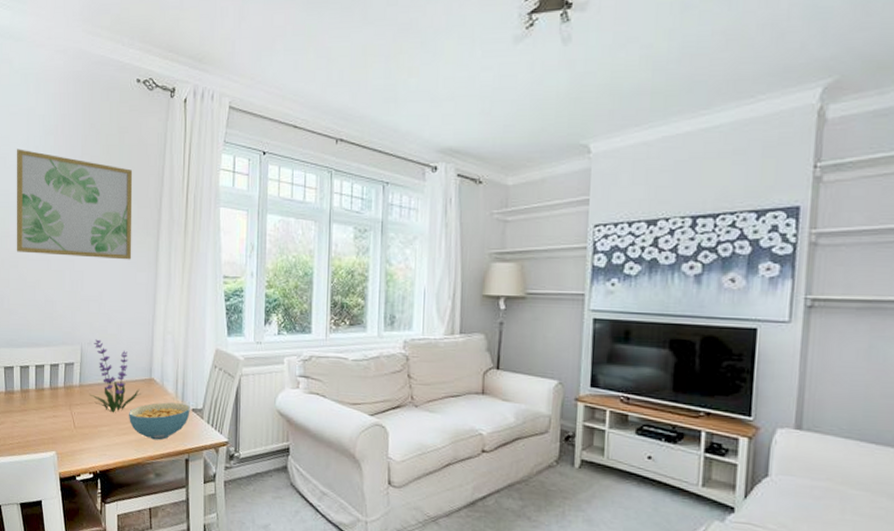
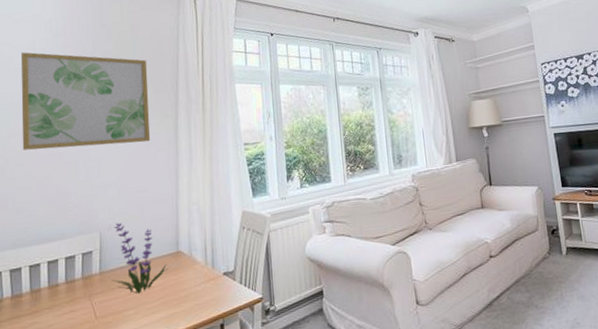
cereal bowl: present [129,402,190,441] -> none [157,269,222,313]

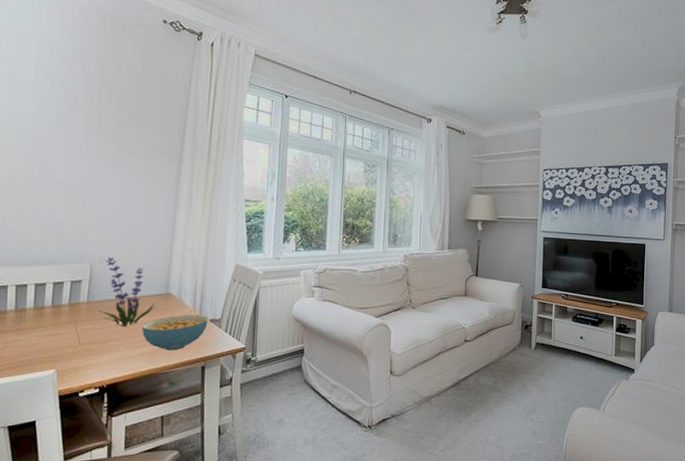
wall art: present [20,52,151,150] -> none [17,70,156,183]
cereal bowl: none [157,269,222,313] -> present [142,314,208,351]

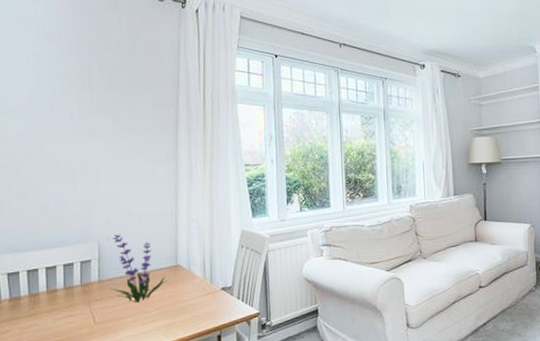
cereal bowl: present [142,314,208,351] -> none [155,284,220,323]

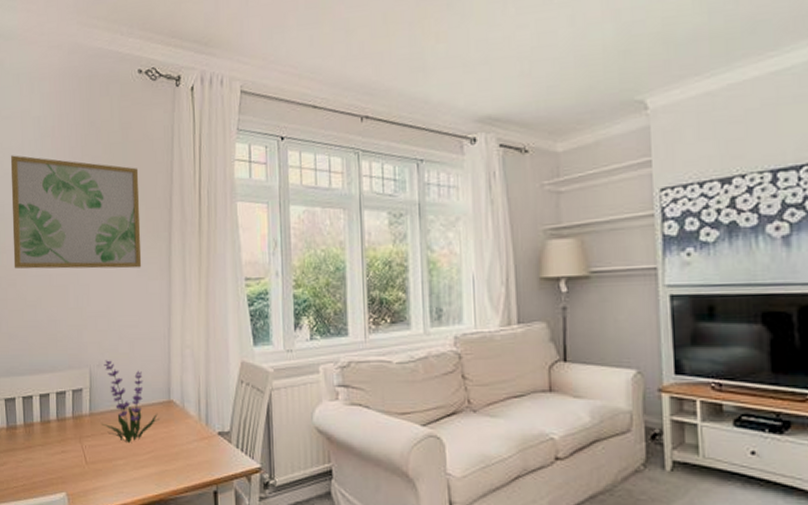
wall art: none [13,55,150,157] -> present [10,155,142,269]

